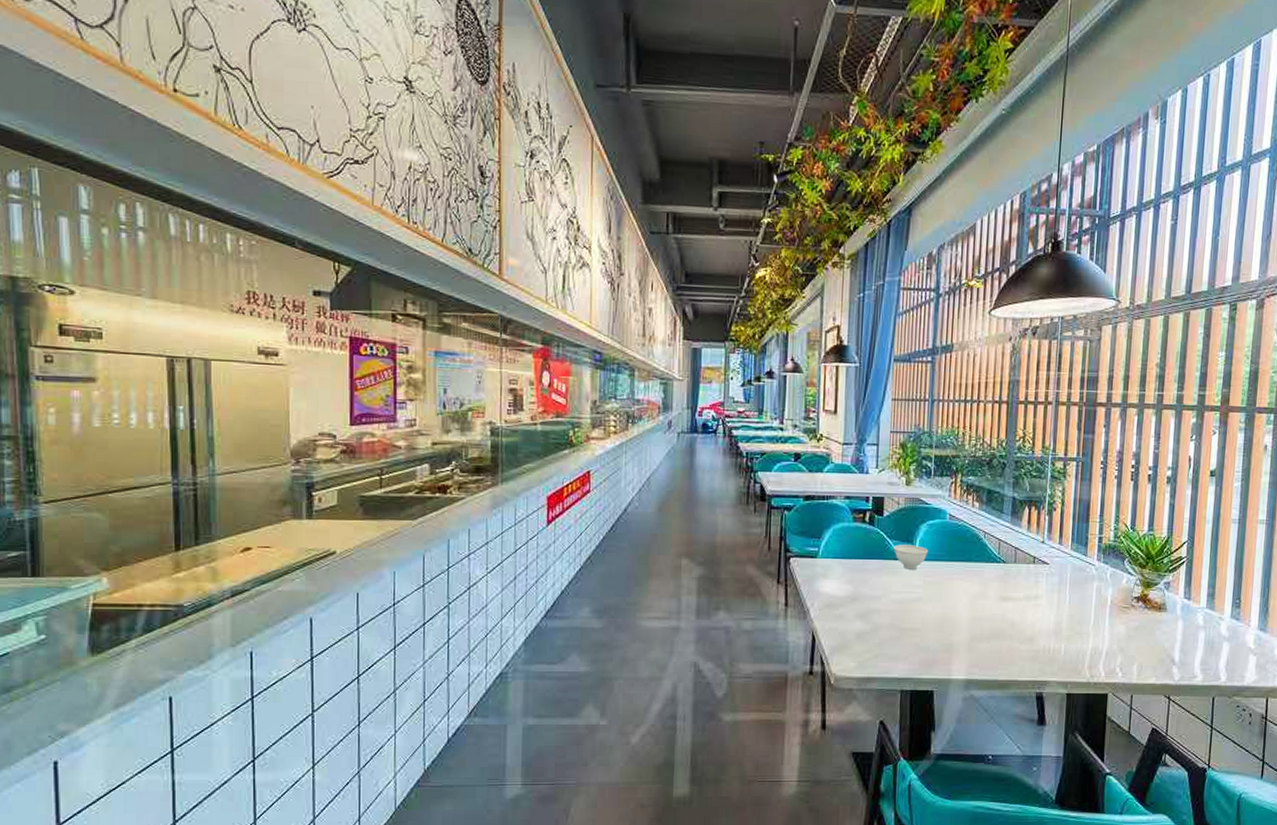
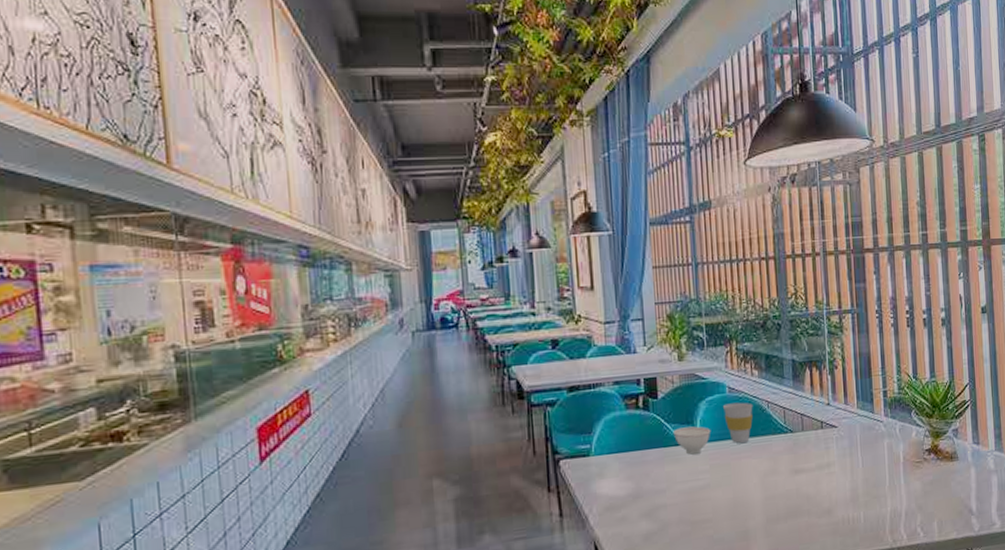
cup: none [942,529,971,567] -> present [723,402,753,444]

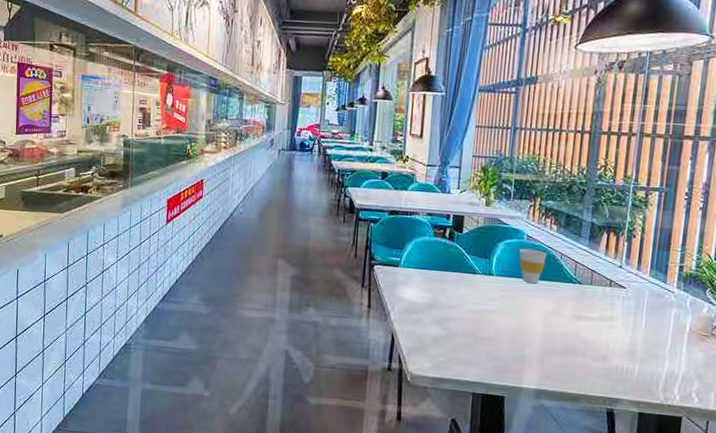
bowl: present [672,426,711,455] -> none [471,260,505,284]

